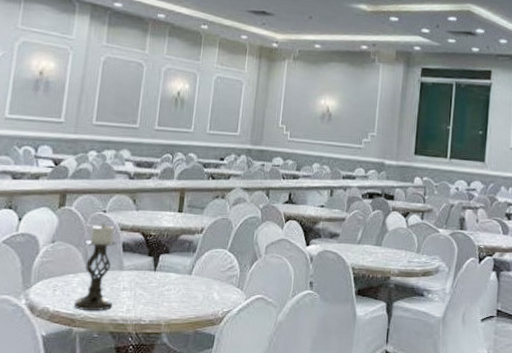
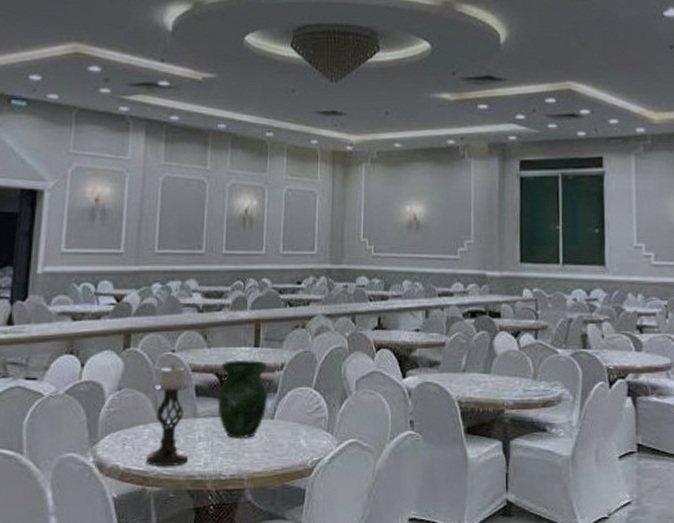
vase: none [141,222,188,291] -> present [217,359,268,440]

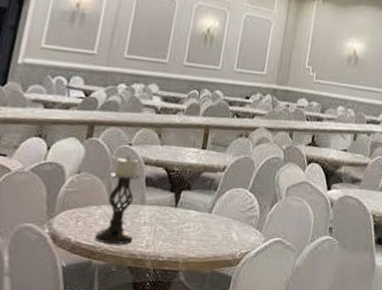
vase: present [217,359,268,440] -> none [163,158,211,228]

